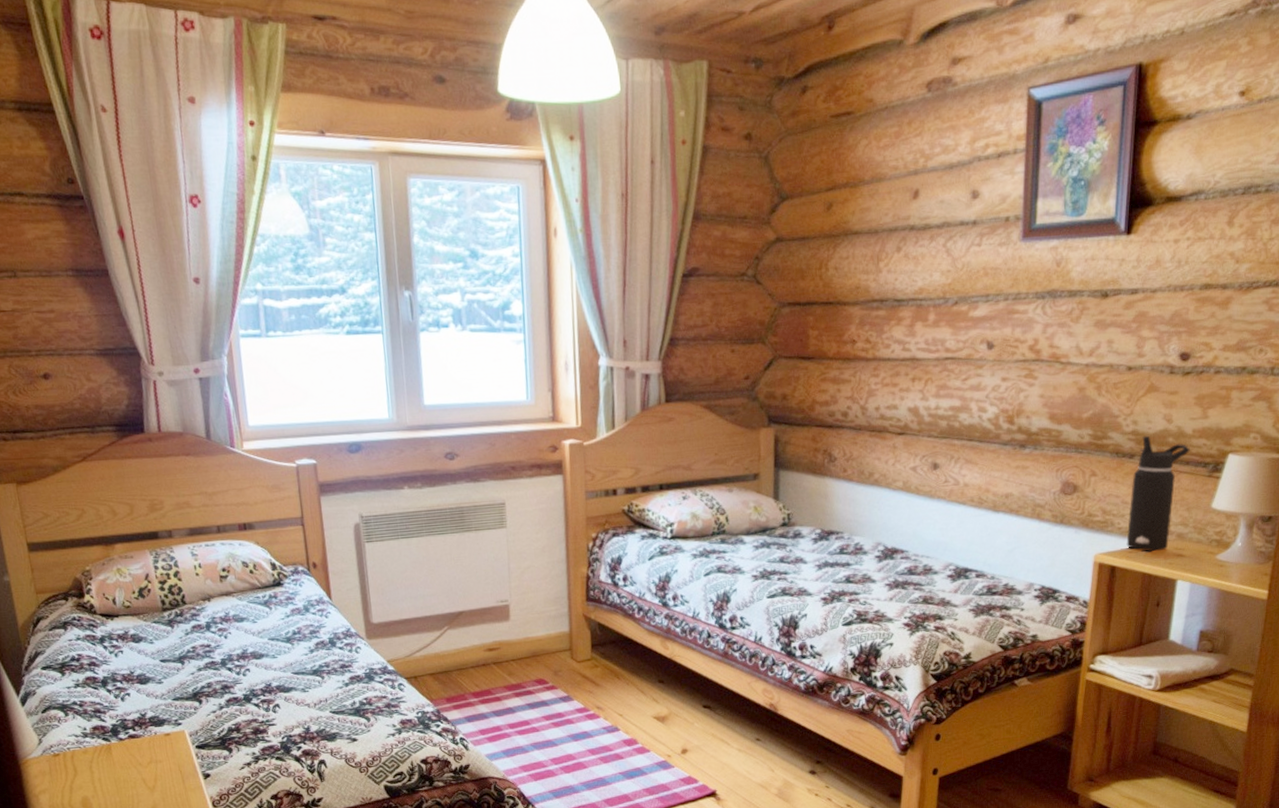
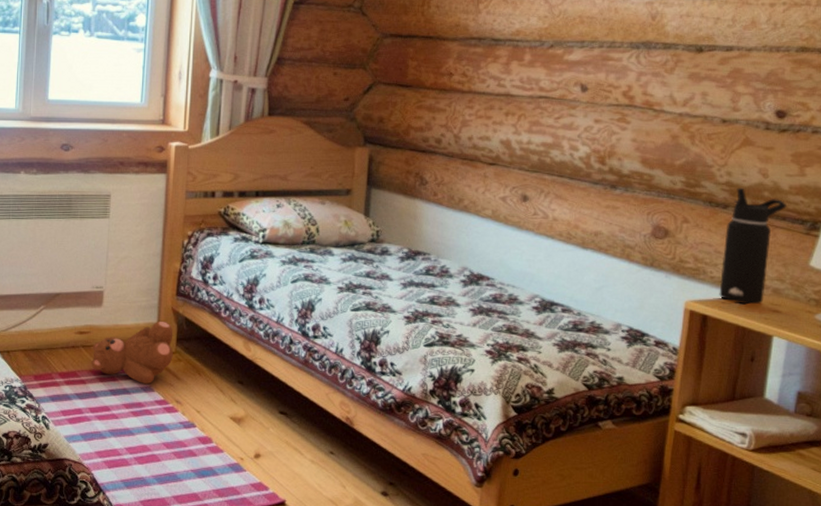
teddy bear: none [504,628,589,695] -> present [91,320,173,385]

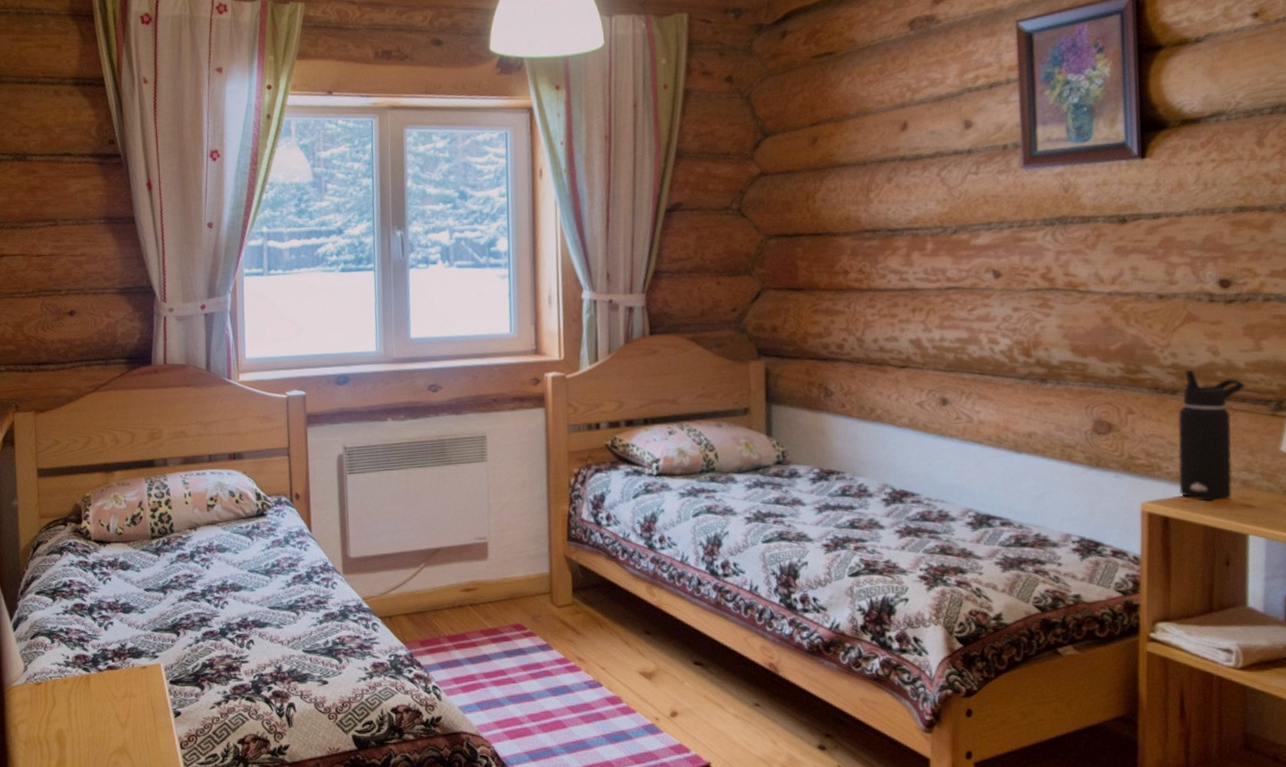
teddy bear: present [91,320,173,385] -> none [481,570,570,643]

